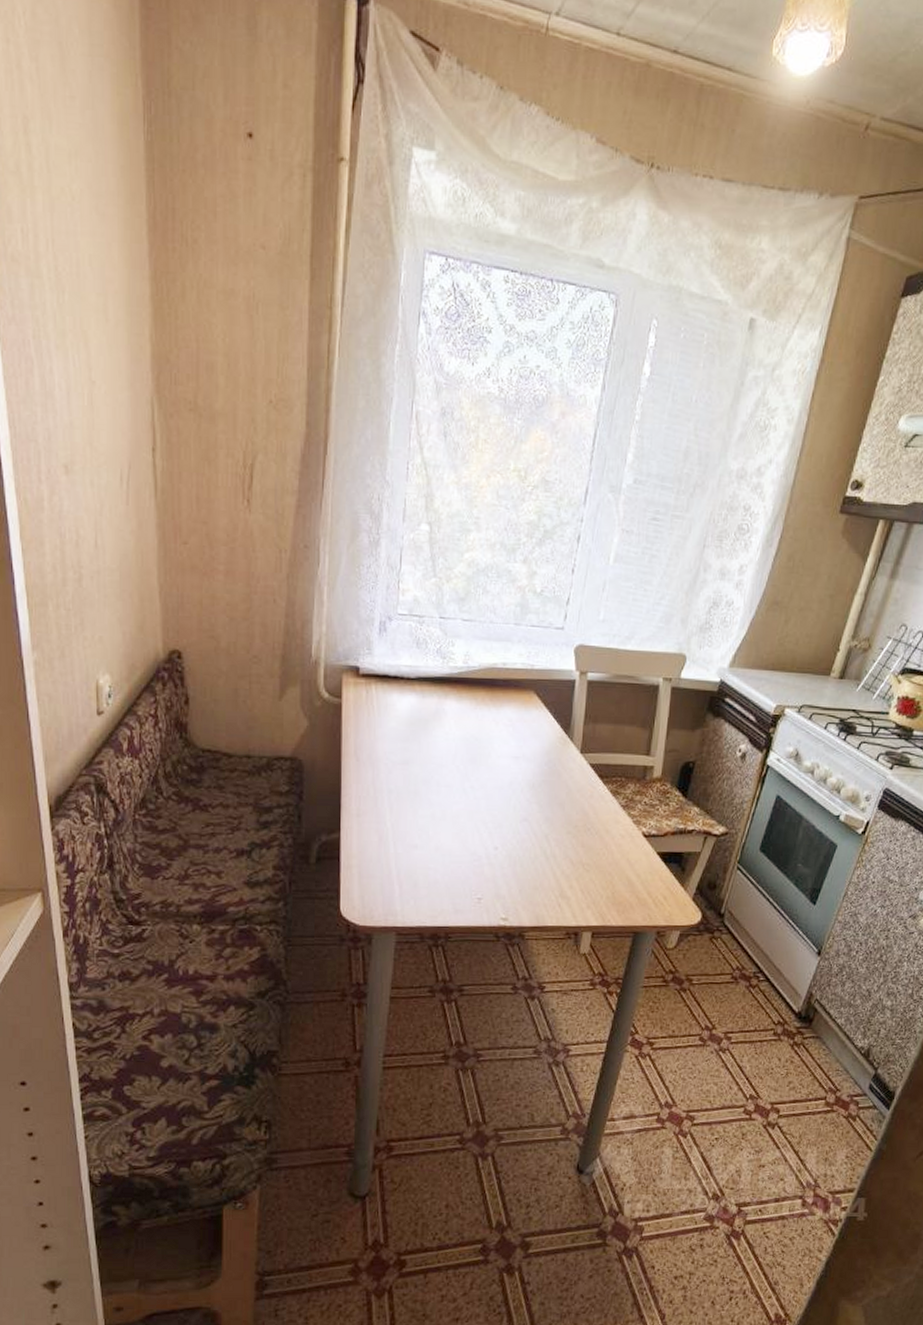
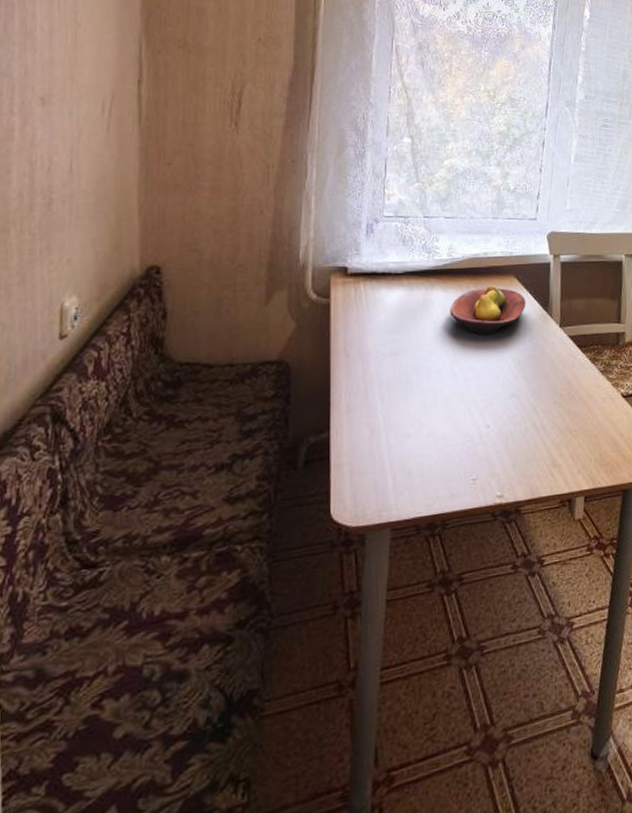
fruit bowl: none [463,699,545,754] -> present [450,285,526,336]

